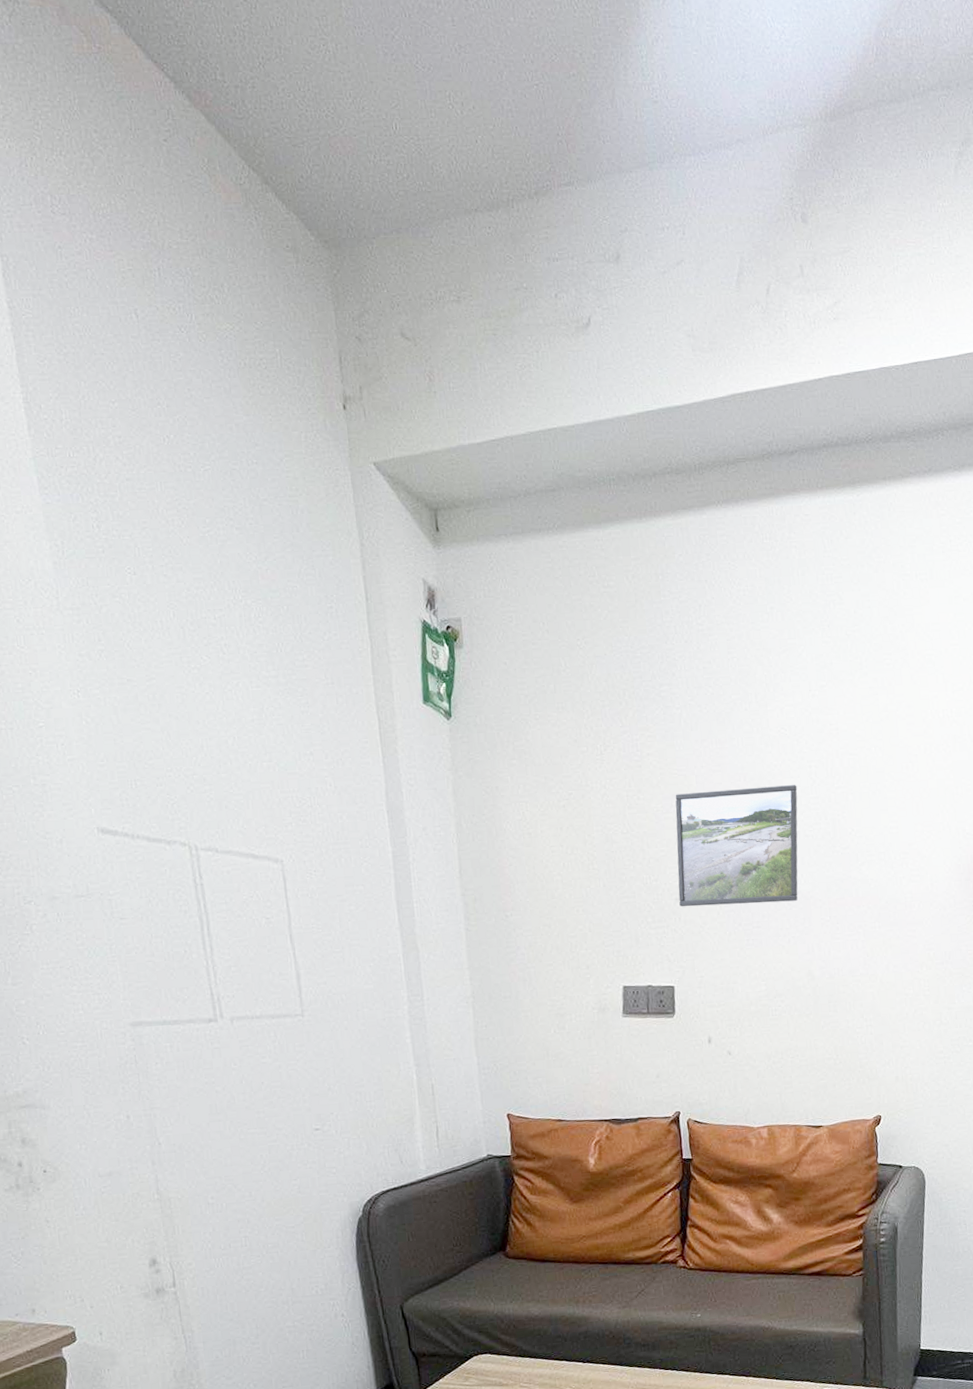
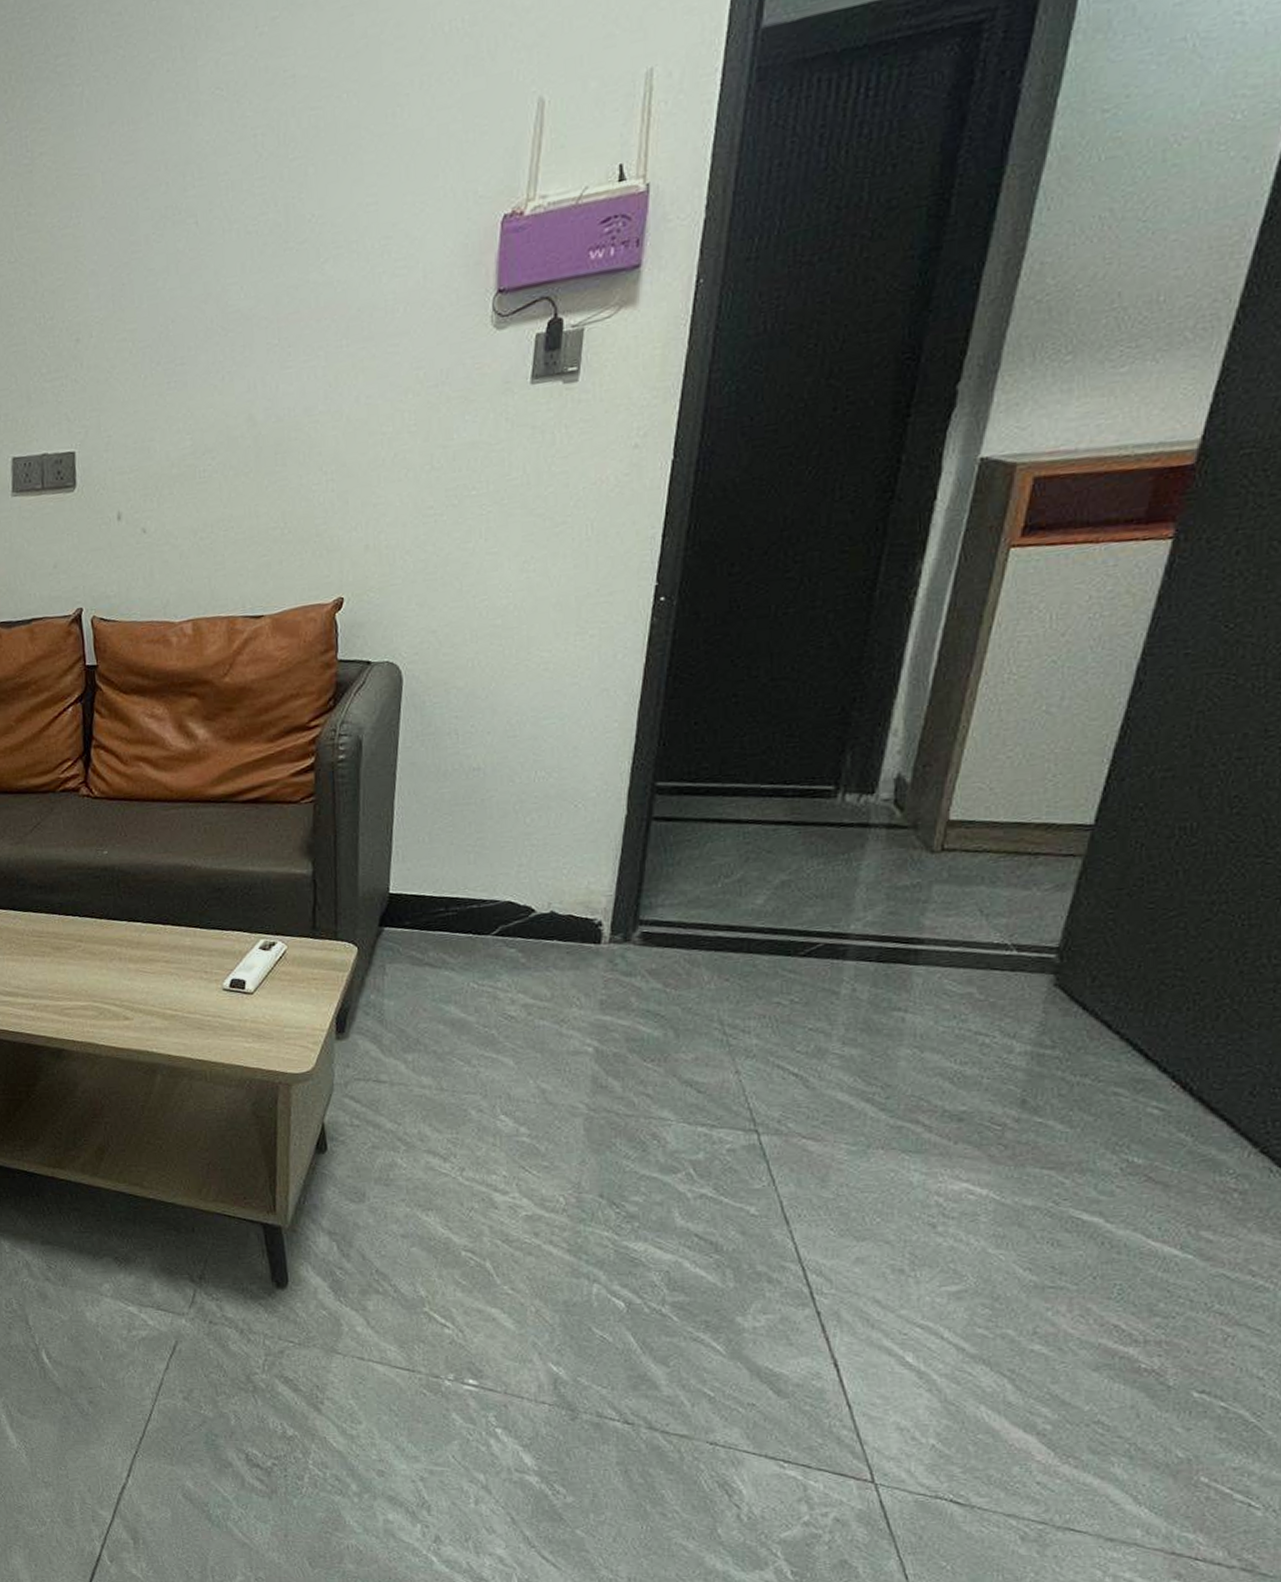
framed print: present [675,784,798,907] -> none [75,163,237,350]

